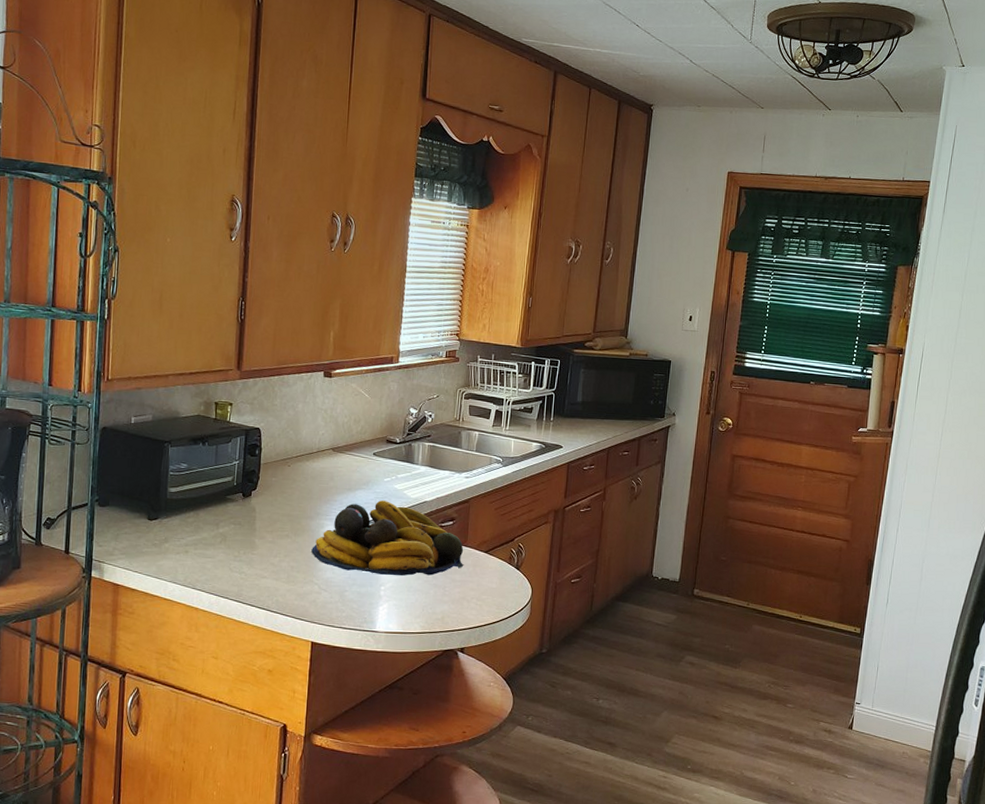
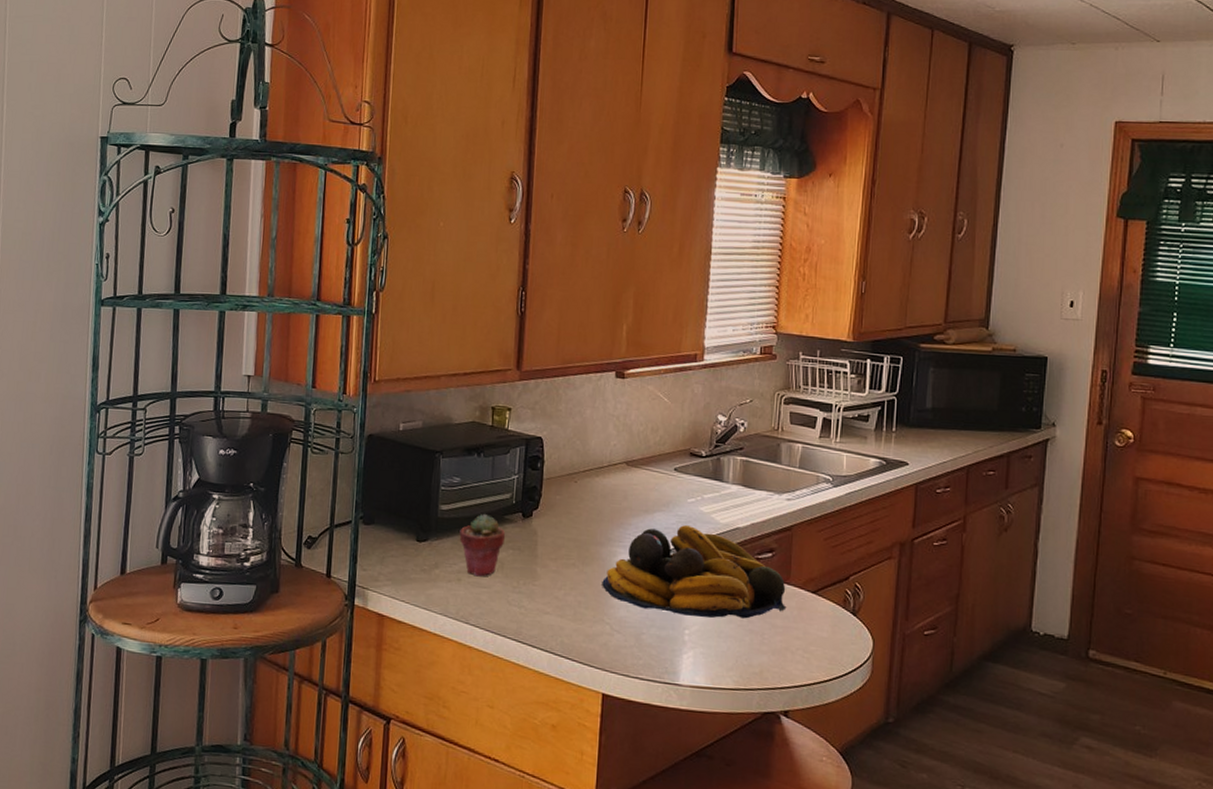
potted succulent: none [186,494,228,549] -> present [459,513,506,577]

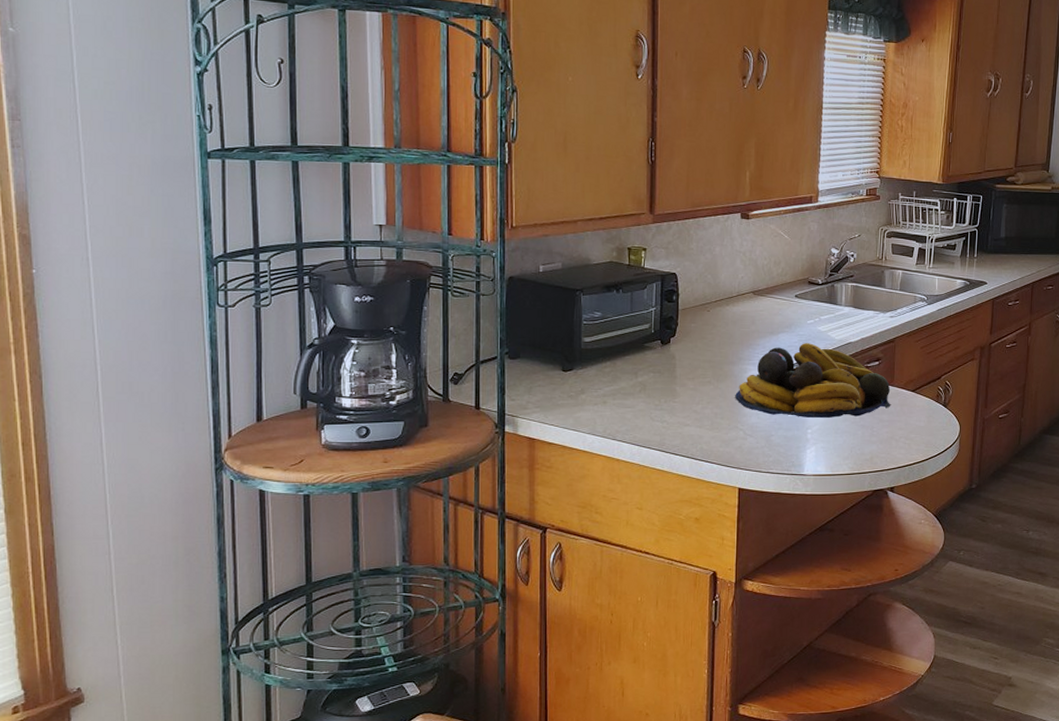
potted succulent: present [459,513,506,577] -> none [603,342,647,398]

